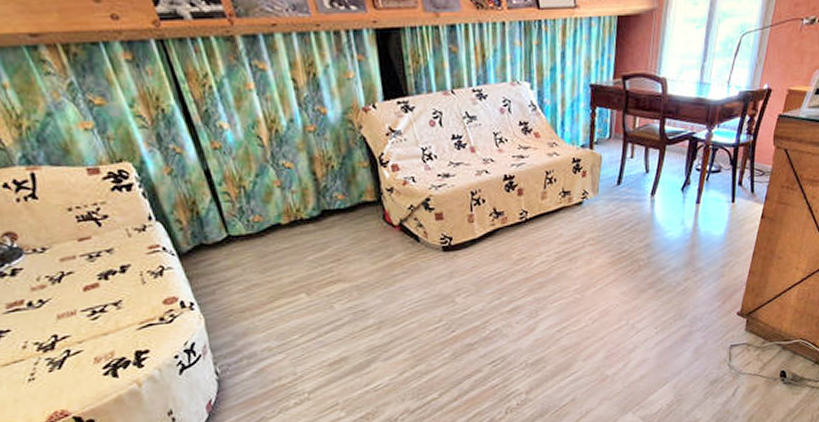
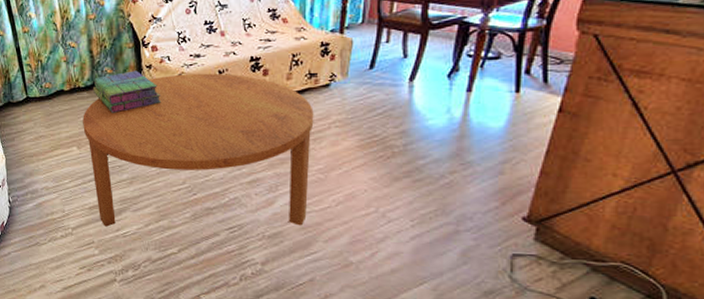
coffee table: none [310,194,569,384] -> present [83,73,314,227]
stack of books: none [321,195,409,248] -> present [93,70,162,113]

